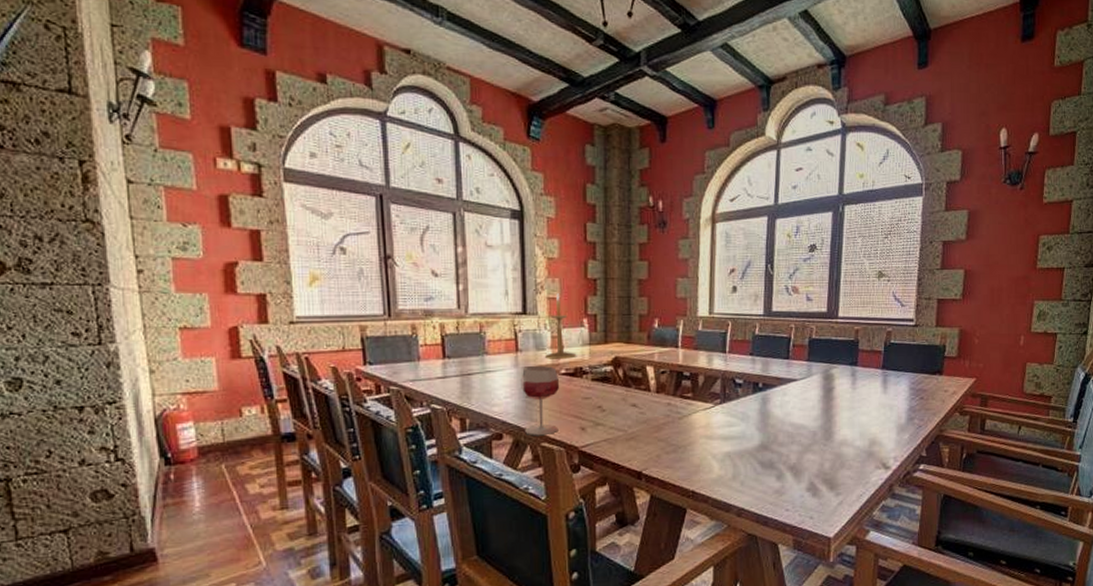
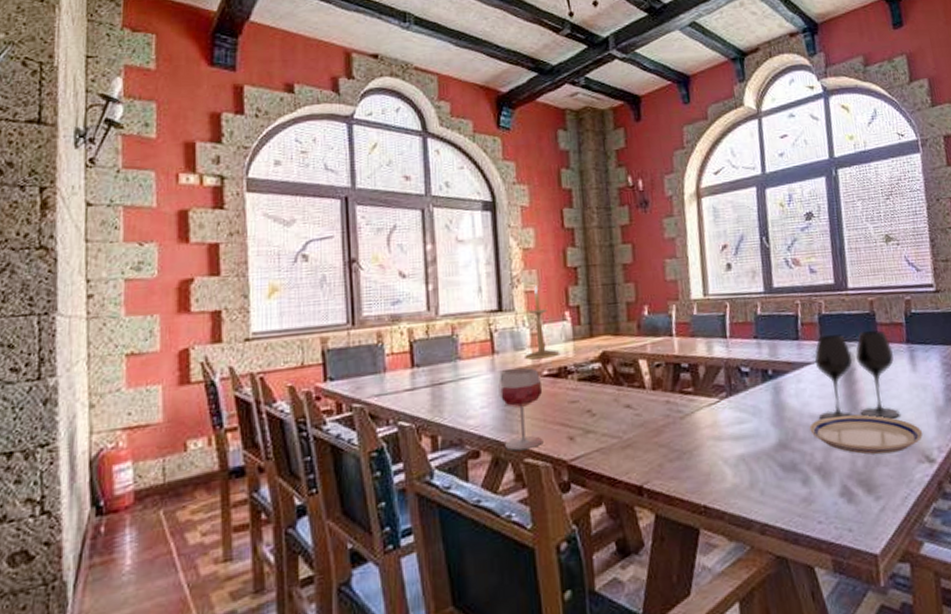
plate: none [789,425,884,460] -> present [809,414,923,455]
wine glass: none [798,355,869,431] -> present [814,330,900,421]

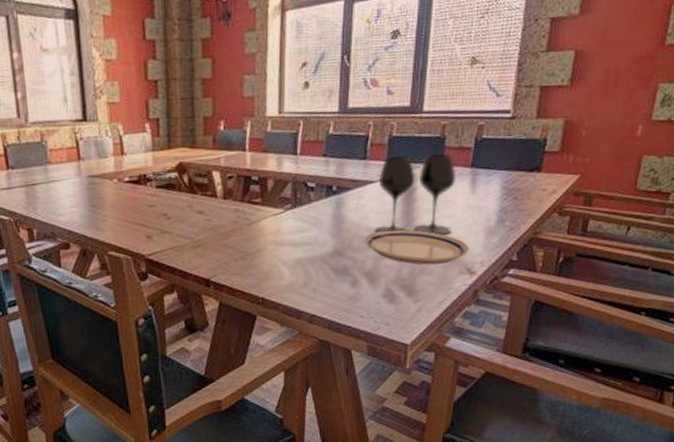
wineglass: present [498,367,543,451] -> none [85,174,125,245]
candlestick: present [525,286,559,360] -> none [108,97,139,167]

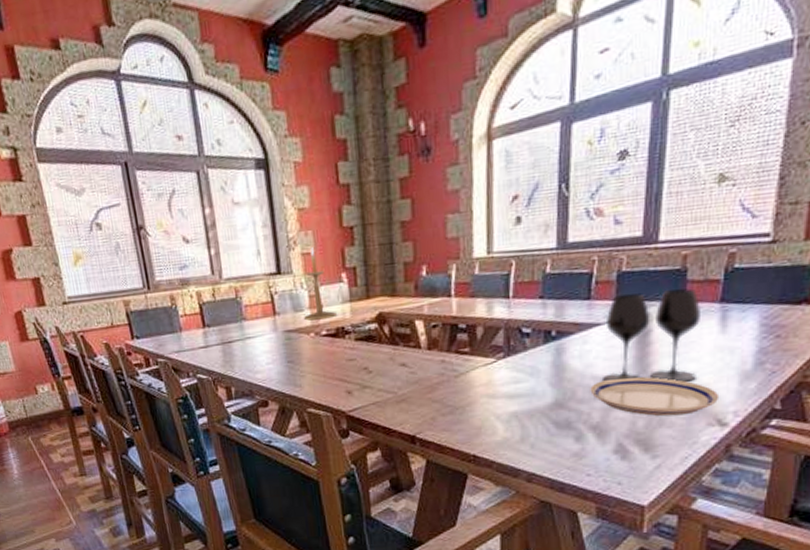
candlestick: none [108,97,139,167] -> present [304,247,336,321]

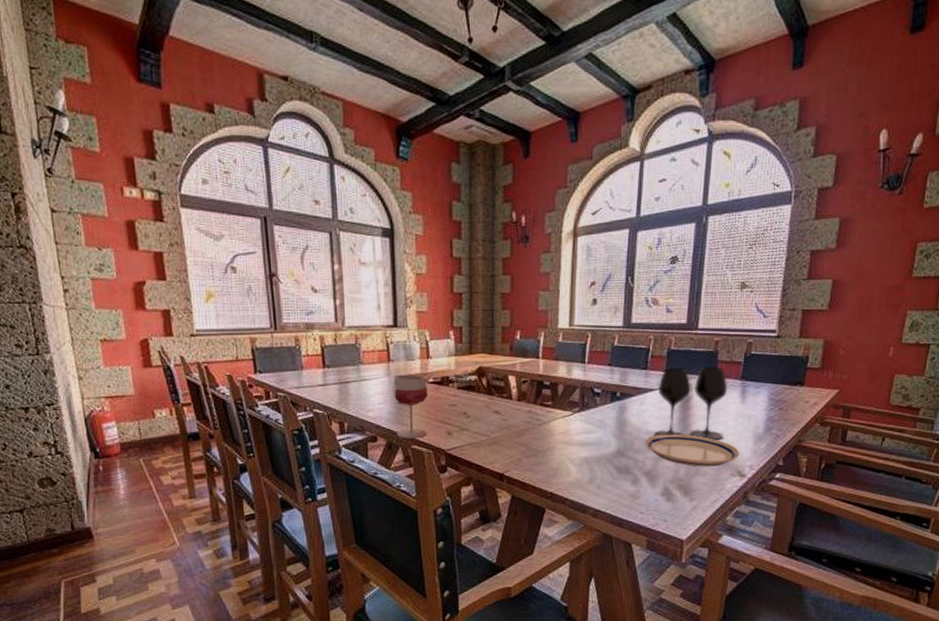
wineglass: none [281,328,324,402] -> present [393,375,428,439]
candlestick: present [304,247,336,321] -> none [415,307,443,369]

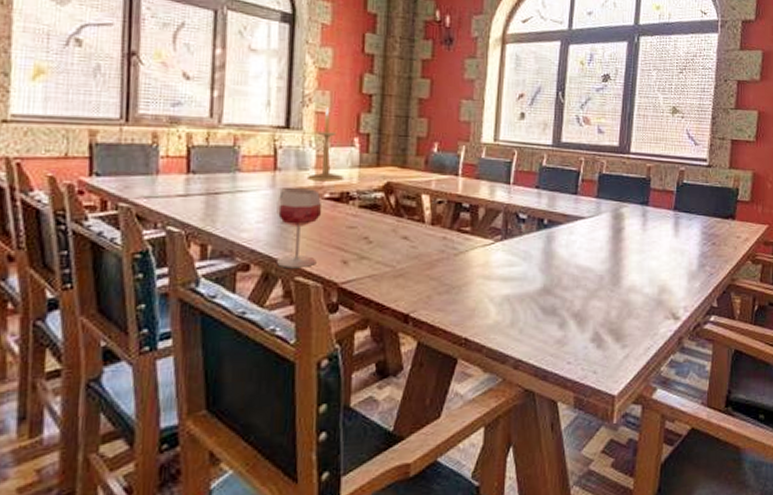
candlestick: none [415,307,443,369] -> present [308,107,343,182]
plate: present [645,434,740,467] -> none [574,269,674,308]
wine glass: present [655,366,727,440] -> none [584,193,660,277]

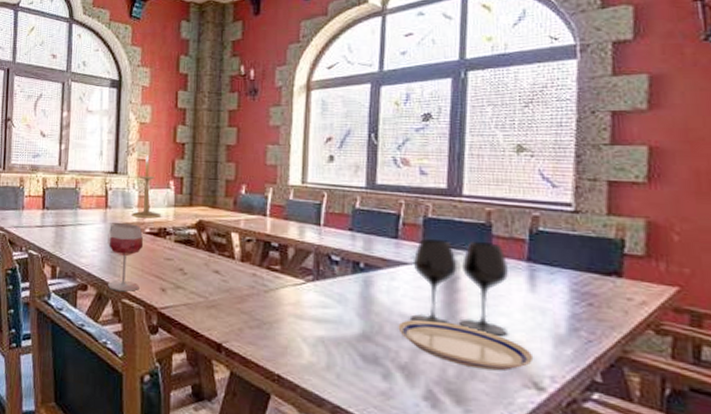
plate: none [574,269,674,308] -> present [398,319,534,371]
wine glass: none [584,193,660,277] -> present [411,237,508,336]

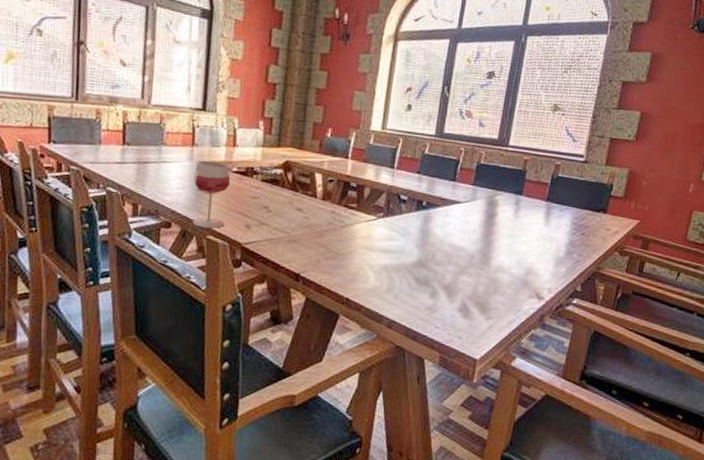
candlestick: present [132,155,161,219] -> none [219,94,249,158]
plate: present [398,319,534,371] -> none [446,248,540,286]
wine glass: present [411,237,508,336] -> none [457,180,533,259]

